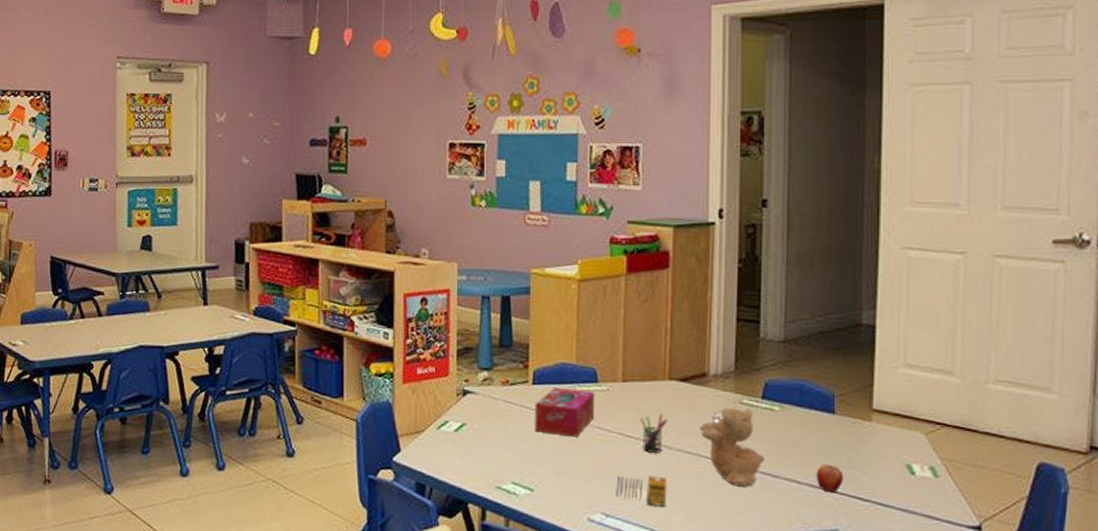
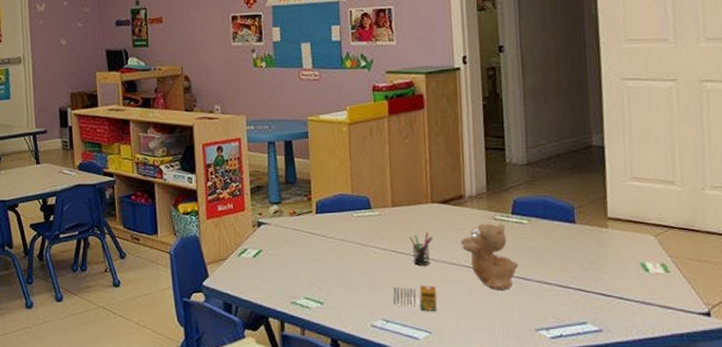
tissue box: present [534,387,595,437] -> none [319,215,371,256]
apple: present [816,463,844,493] -> none [563,266,588,291]

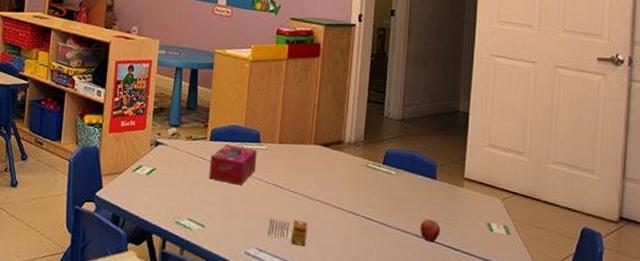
tissue box: none [319,215,371,256] -> present [208,144,257,185]
pen holder: present [409,231,433,266] -> none [290,170,312,202]
teddy bear: present [460,223,519,290] -> none [335,169,383,234]
apple: none [563,266,588,291] -> present [420,218,441,242]

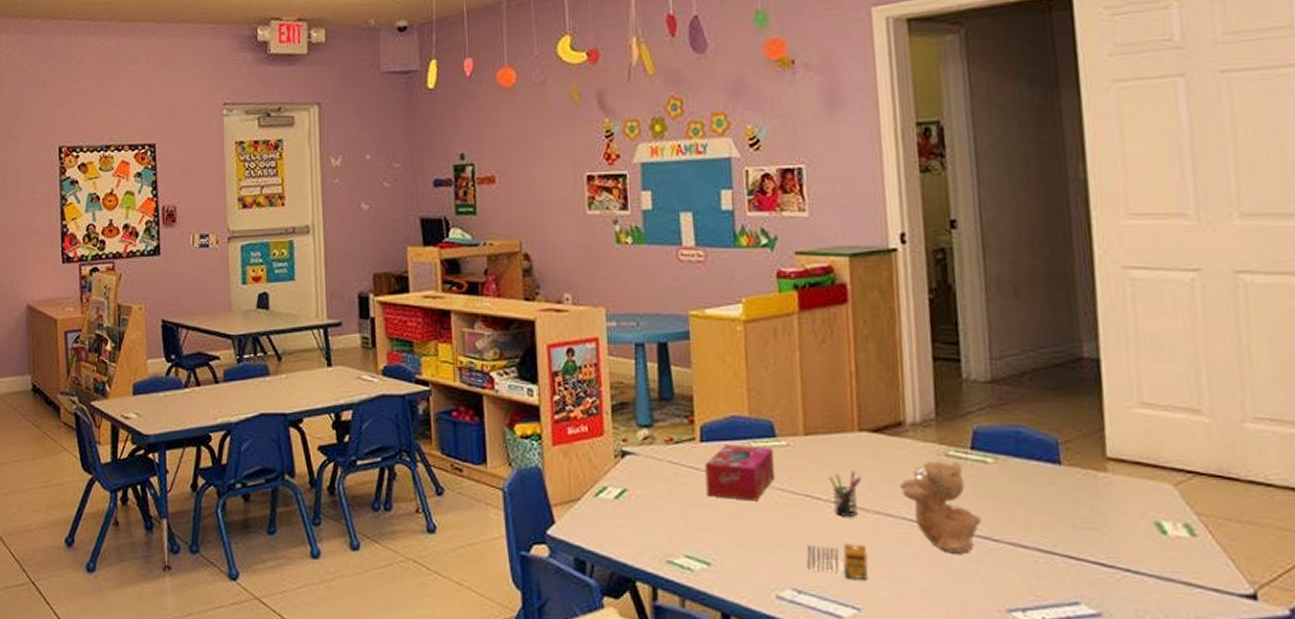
pen holder: none [290,170,312,202] -> present [828,470,862,517]
teddy bear: none [335,169,383,234] -> present [899,461,982,554]
apple: present [420,218,441,242] -> none [1045,523,1080,559]

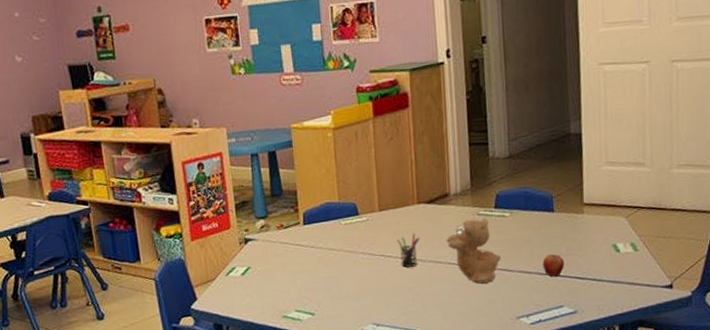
tissue box: present [704,444,775,501] -> none [307,223,359,265]
crayon: present [807,543,869,580] -> none [382,285,425,311]
apple: none [1045,523,1080,559] -> present [542,254,565,277]

